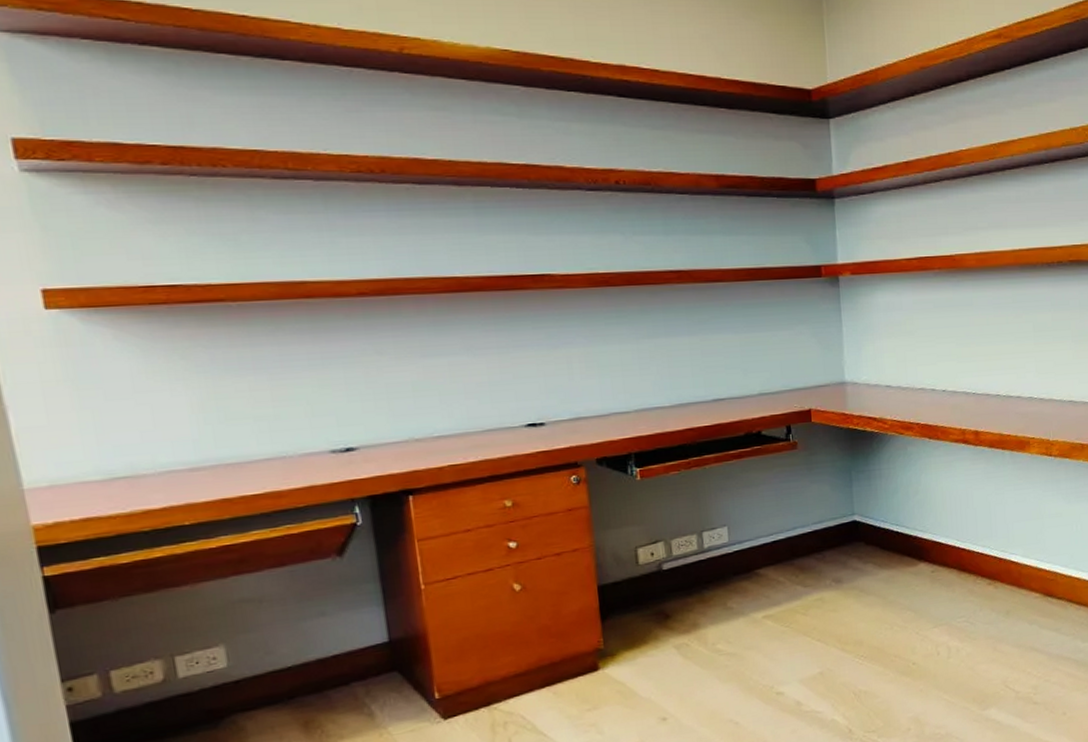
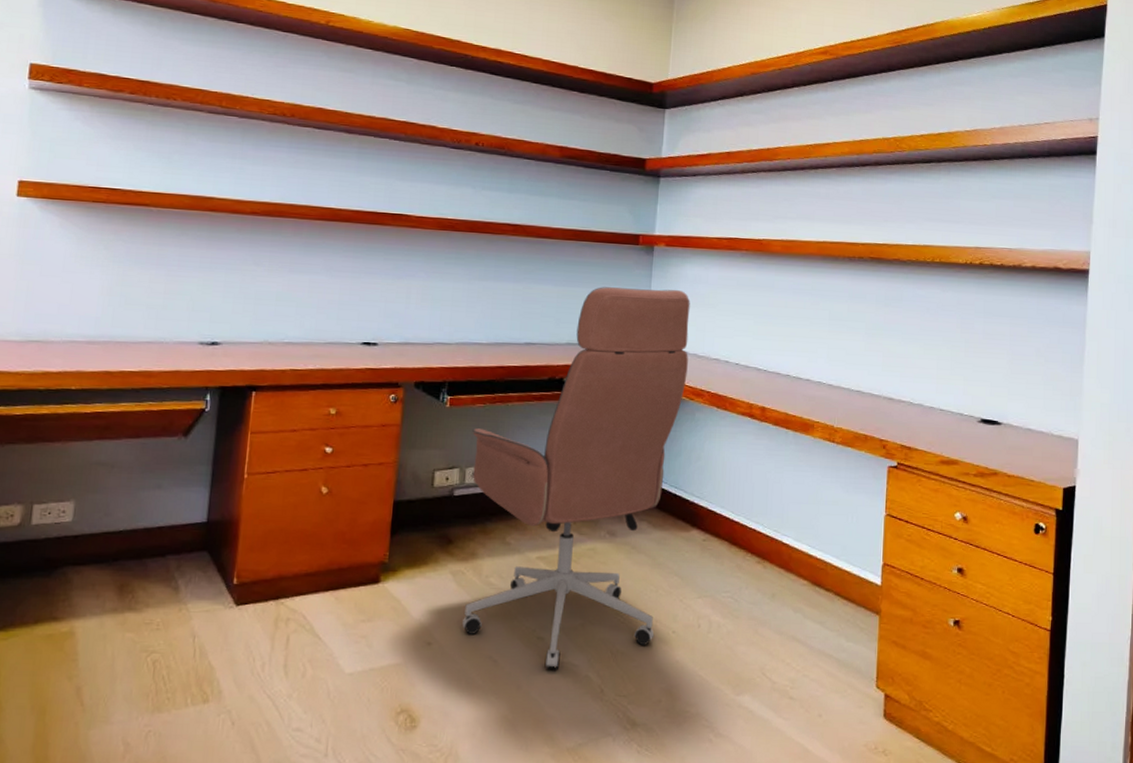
office chair: none [671,321,895,721] -> present [462,287,690,670]

